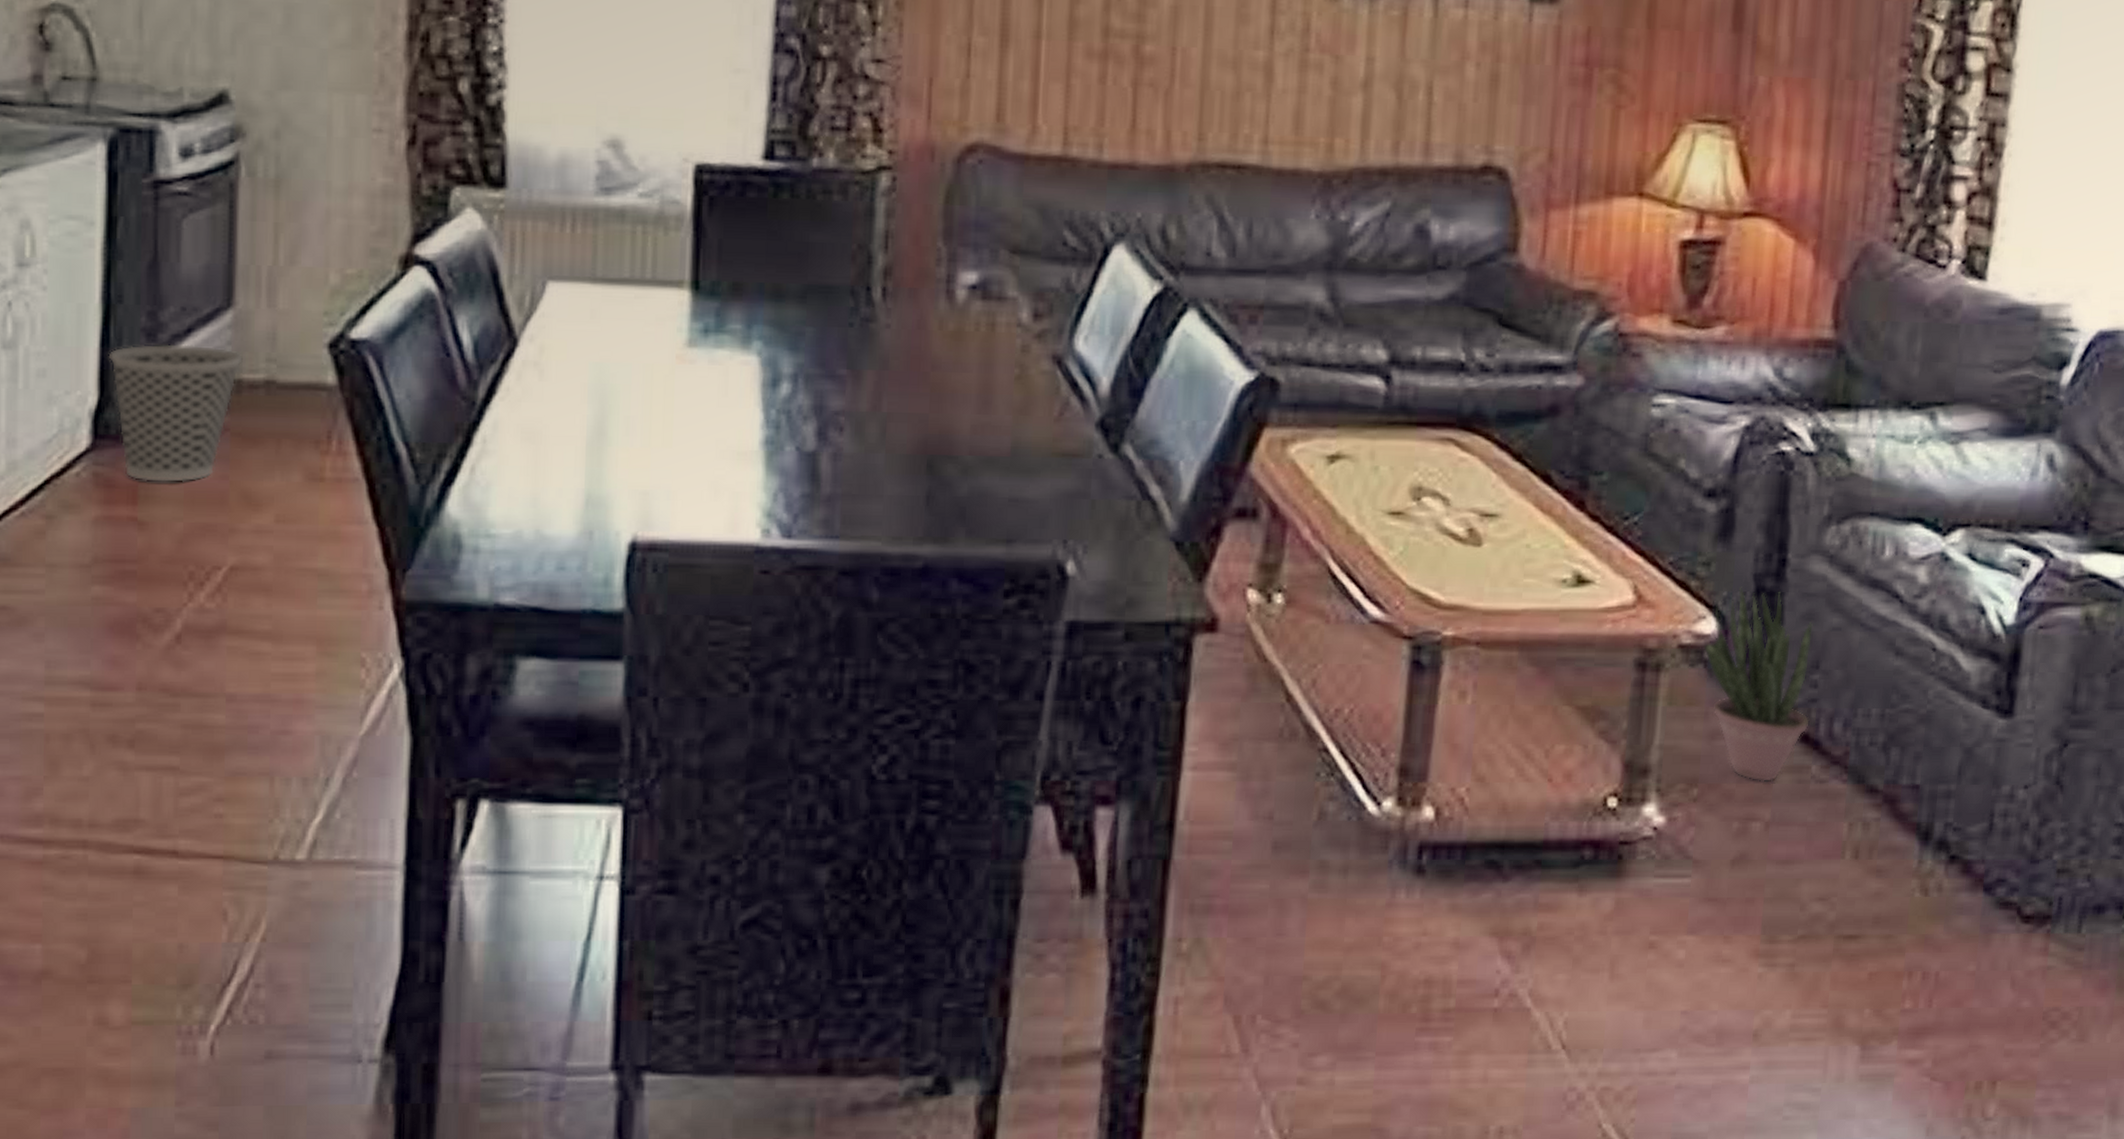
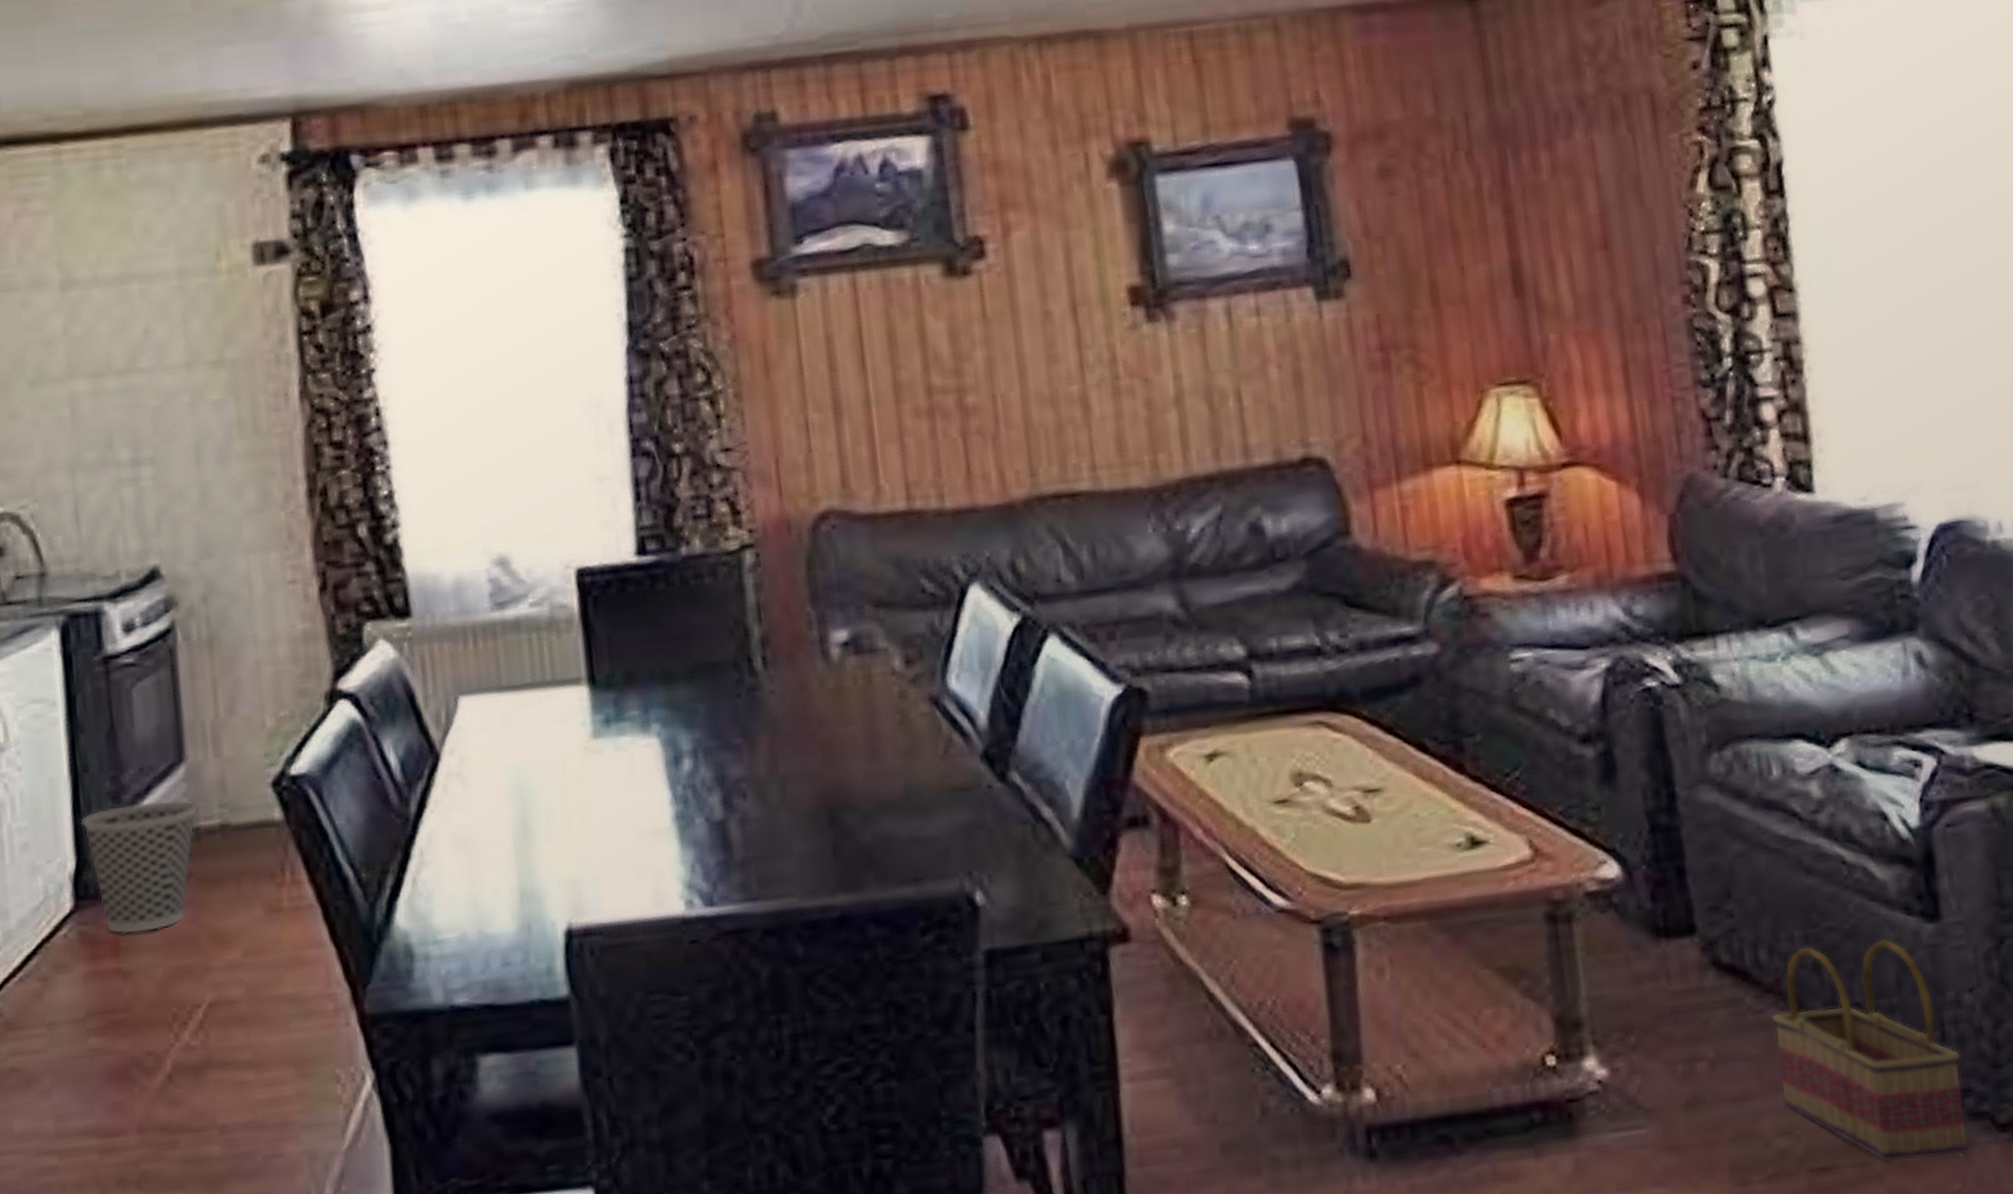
potted plant: present [1703,588,1814,781] -> none [1610,826,1734,1021]
basket: none [1826,724,2003,940] -> present [1772,938,1969,1163]

